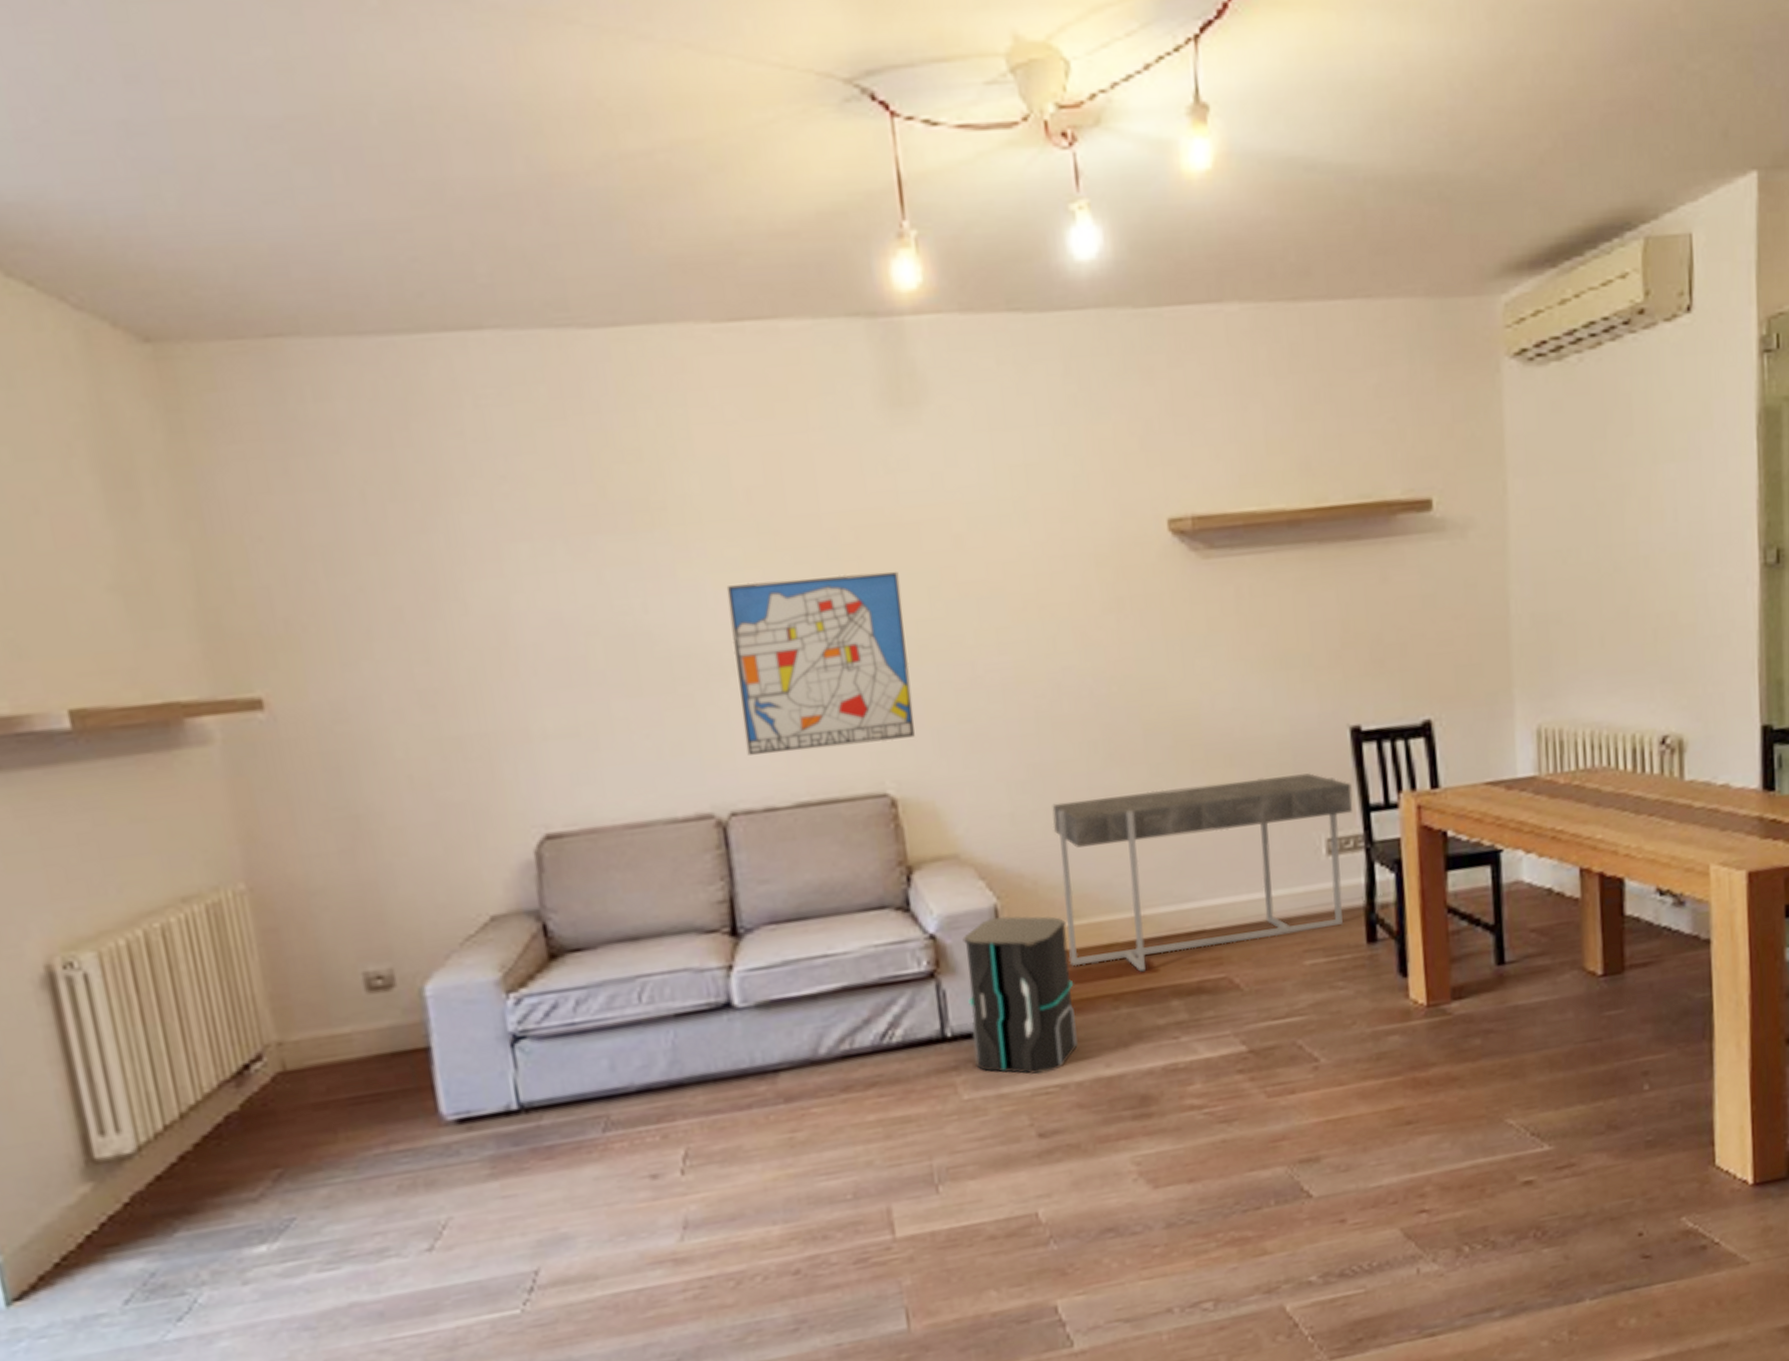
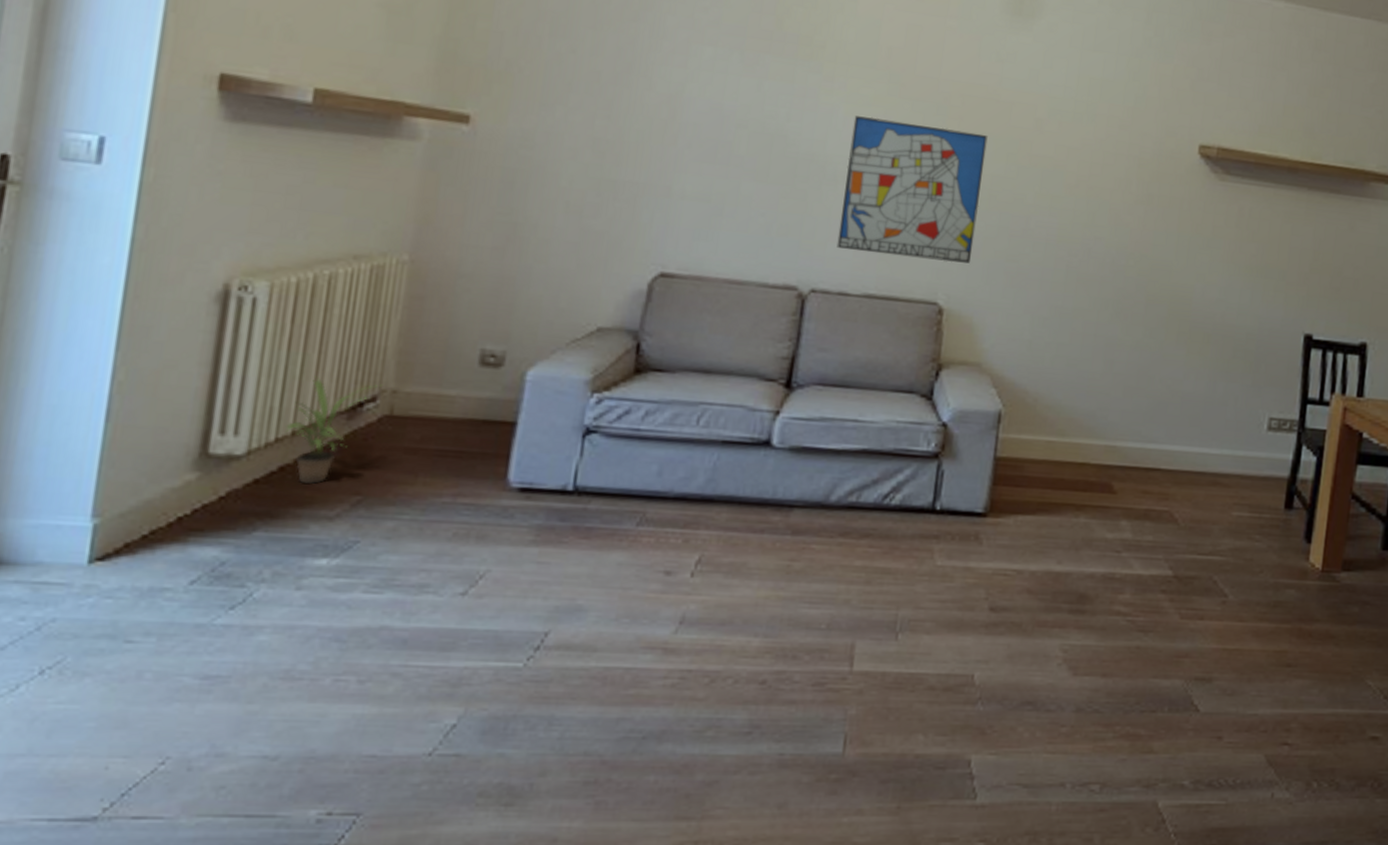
potted plant: none [168,1038,265,1169] -> present [284,376,383,485]
speaker: present [962,915,1078,1075] -> none [953,420,1053,558]
console table: present [1052,773,1354,972] -> none [1047,340,1297,491]

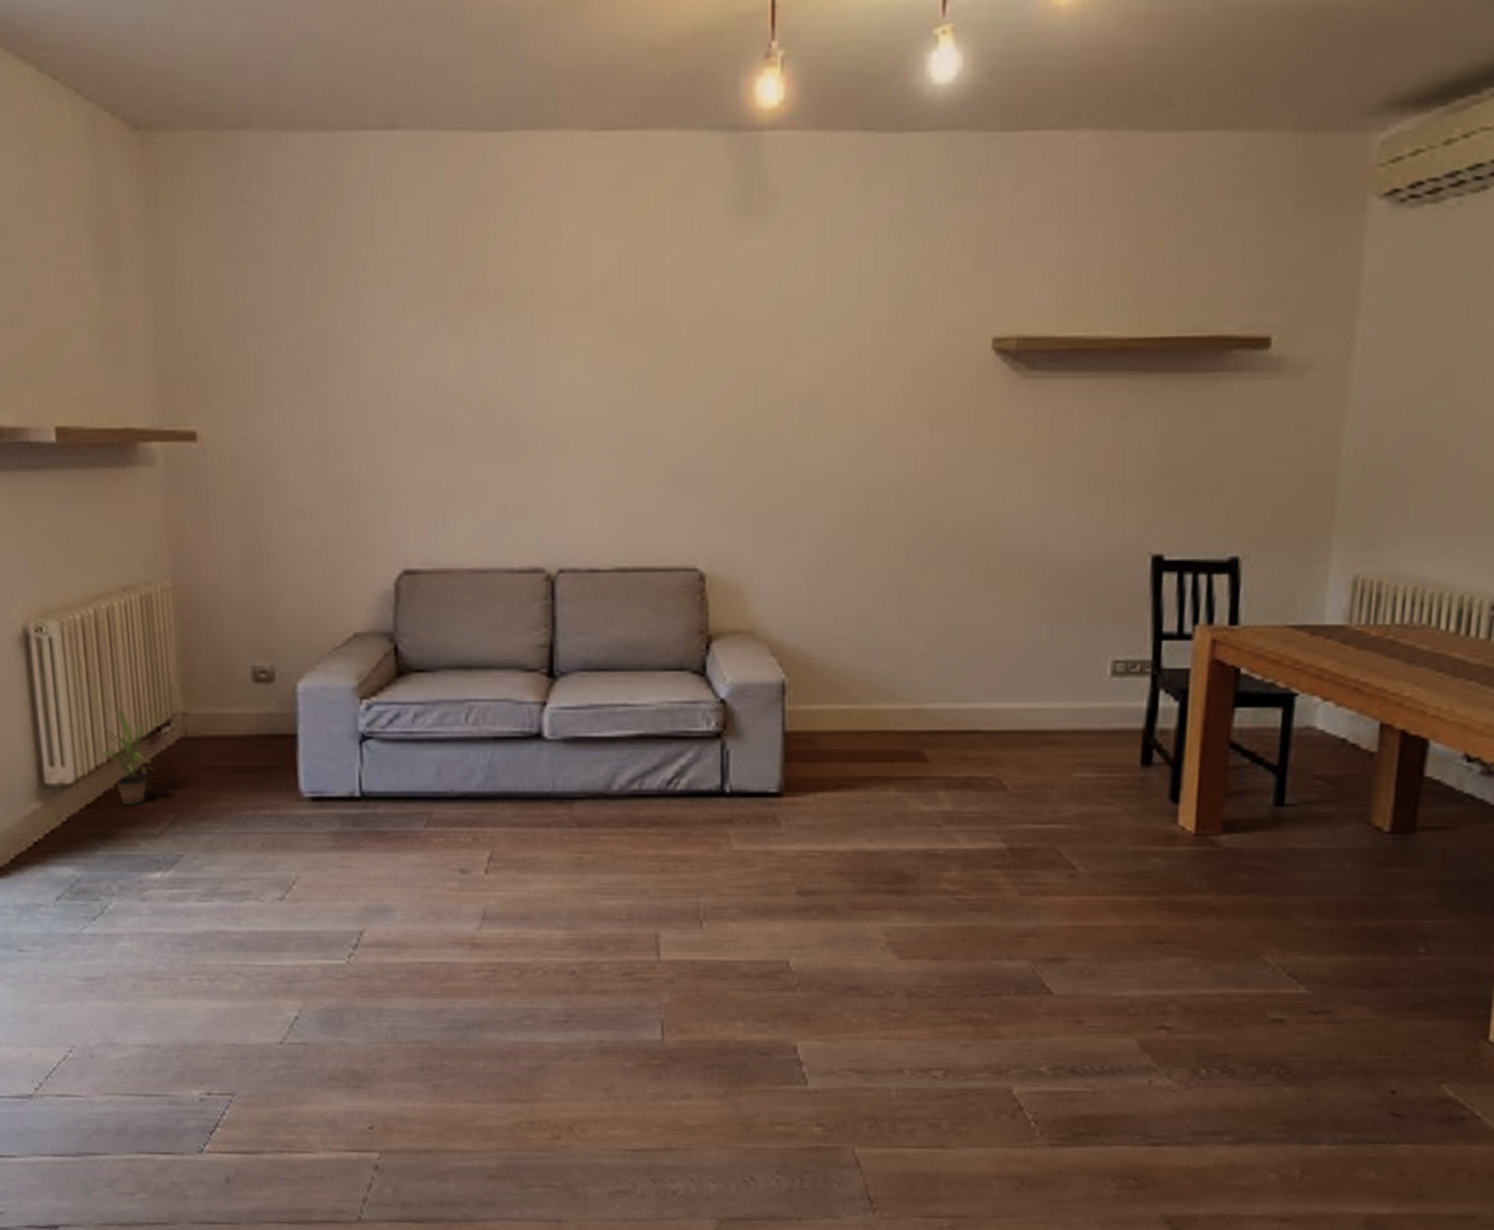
wall art: present [836,116,988,264] -> none [576,367,731,522]

